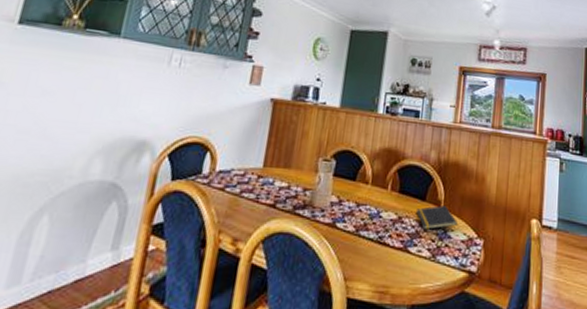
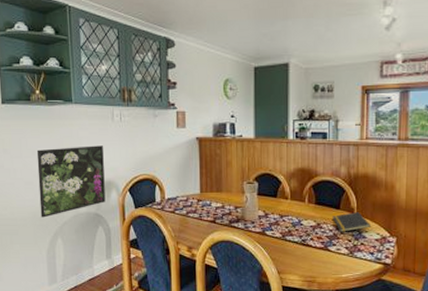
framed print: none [26,88,147,184] -> present [36,145,106,218]

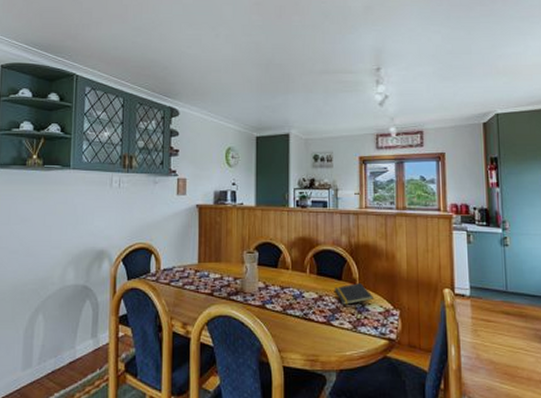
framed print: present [36,145,106,218] -> none [22,212,98,291]

